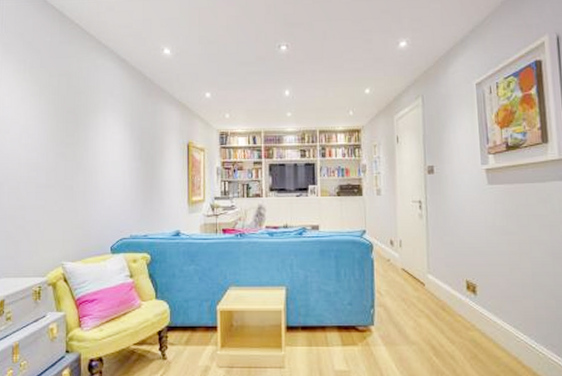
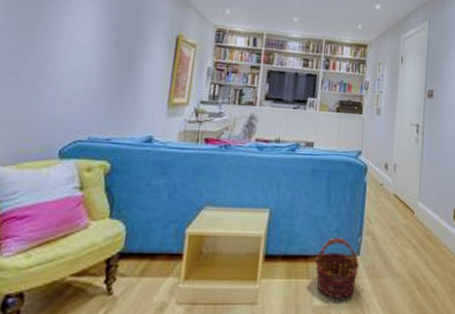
basket: none [332,309,375,363] -> present [315,237,359,298]

